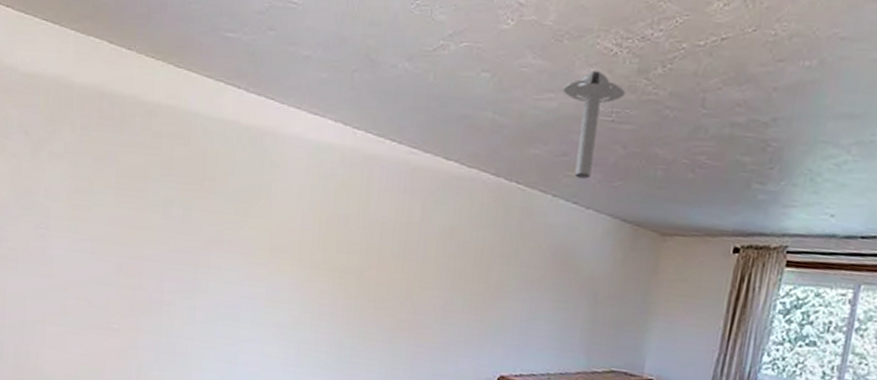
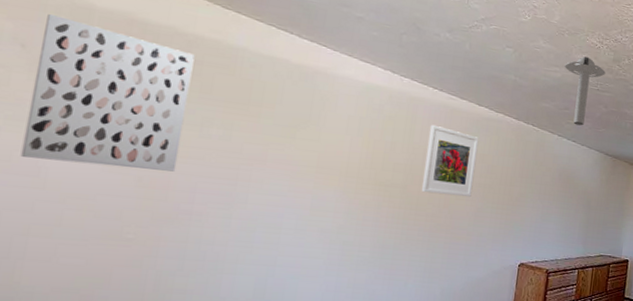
wall art: none [33,96,155,258] -> present [20,13,195,172]
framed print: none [380,189,447,286] -> present [422,124,479,198]

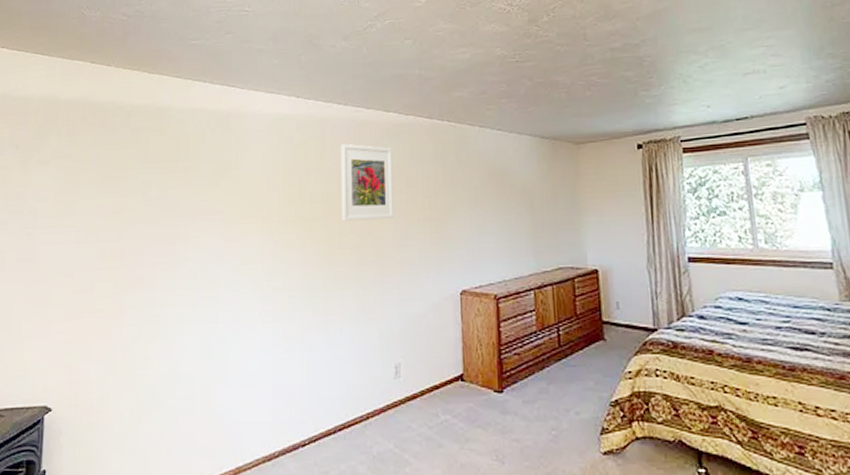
wall art: present [20,13,195,172] -> none [21,114,132,245]
ceiling light: present [564,56,606,126] -> none [472,26,522,110]

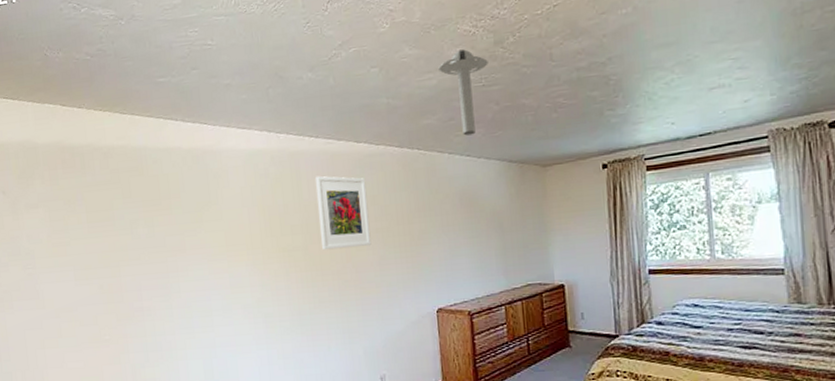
ceiling light: none [472,26,522,110] -> present [438,49,488,136]

